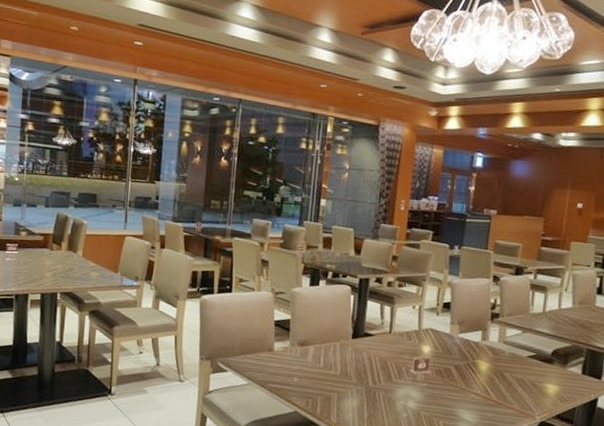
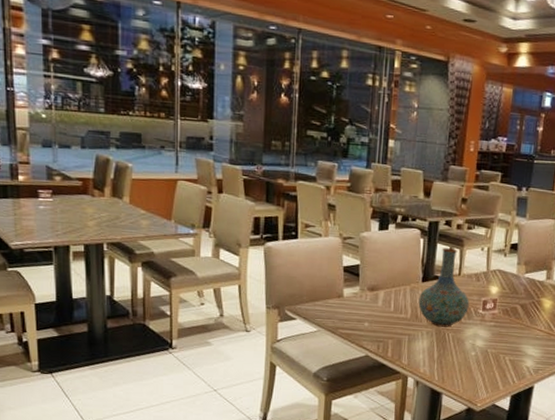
vase: none [348,305,401,386] -> present [418,248,470,327]

